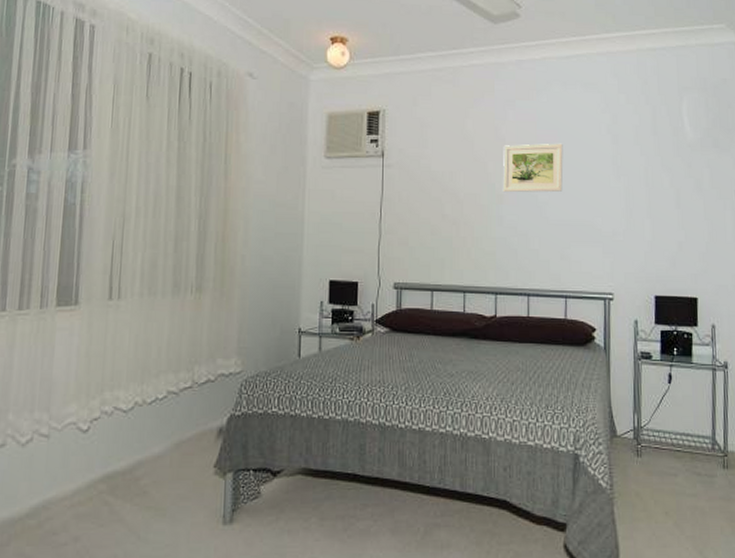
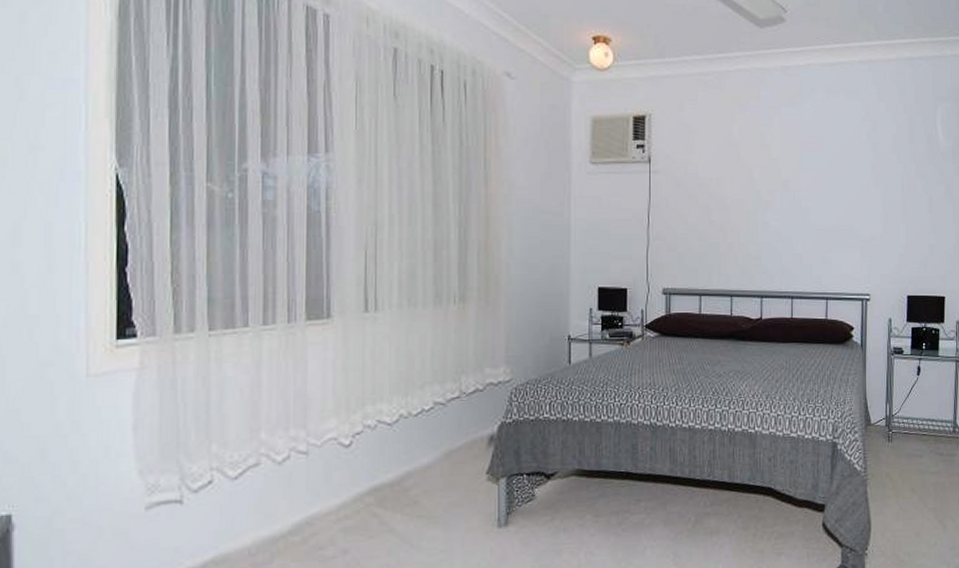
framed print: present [502,143,563,193] -> none [767,150,826,199]

